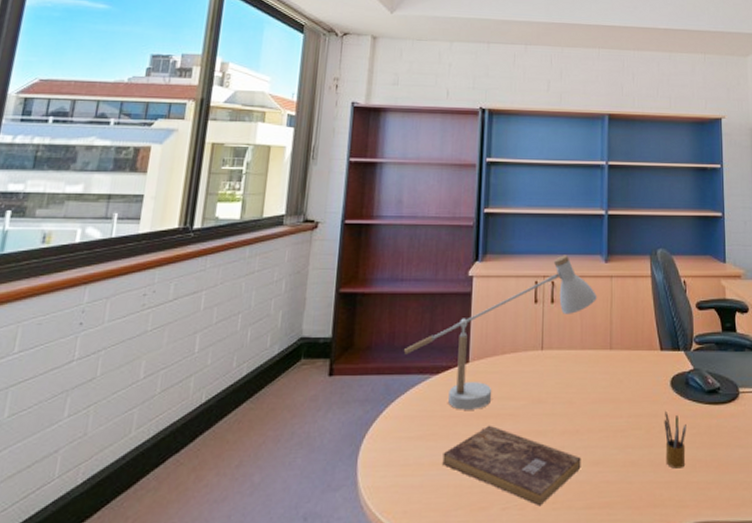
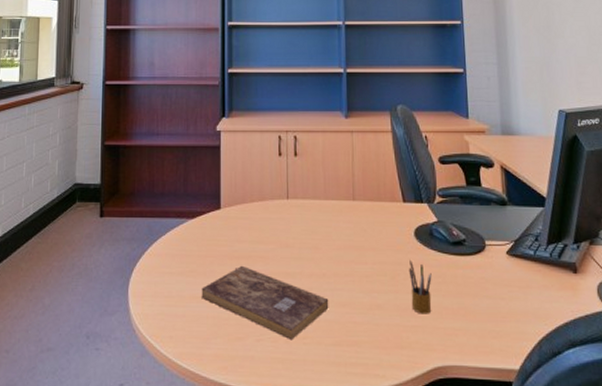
desk lamp: present [403,255,598,410] -> none [162,111,339,251]

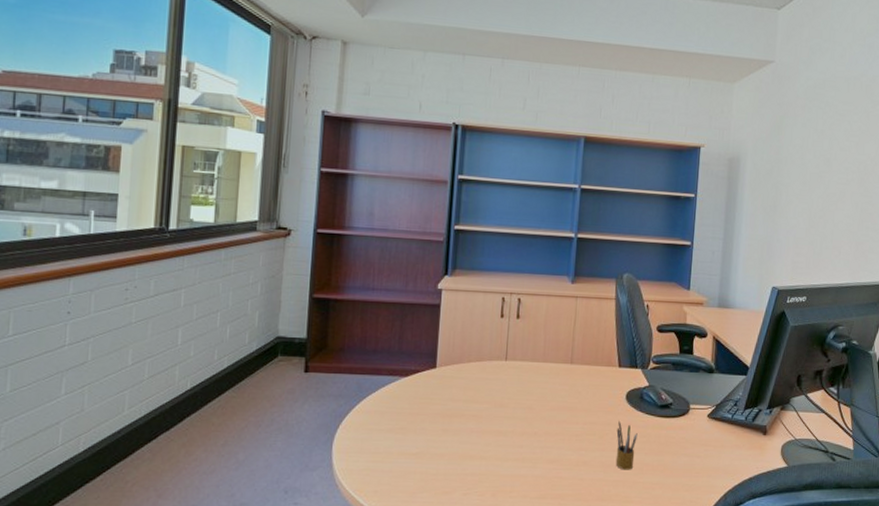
bible: present [201,265,329,341] -> none [410,423,538,494]

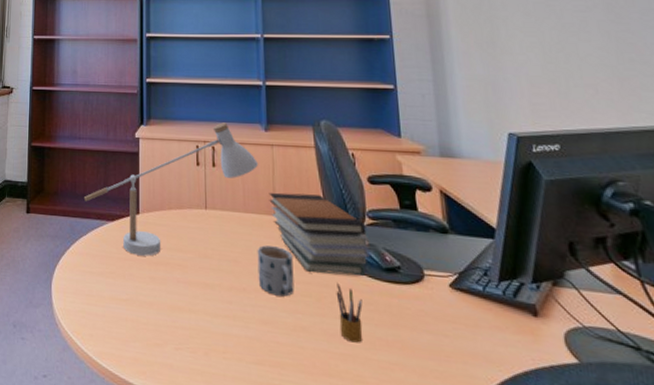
desk lamp: none [374,274,562,410] -> present [83,122,259,256]
mug: none [549,392,583,437] -> present [257,245,294,297]
book stack: none [568,342,650,414] -> present [269,192,370,277]

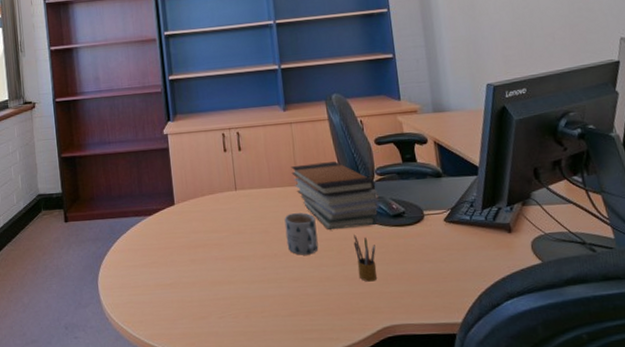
desk lamp: present [83,122,259,256] -> none [119,108,280,243]

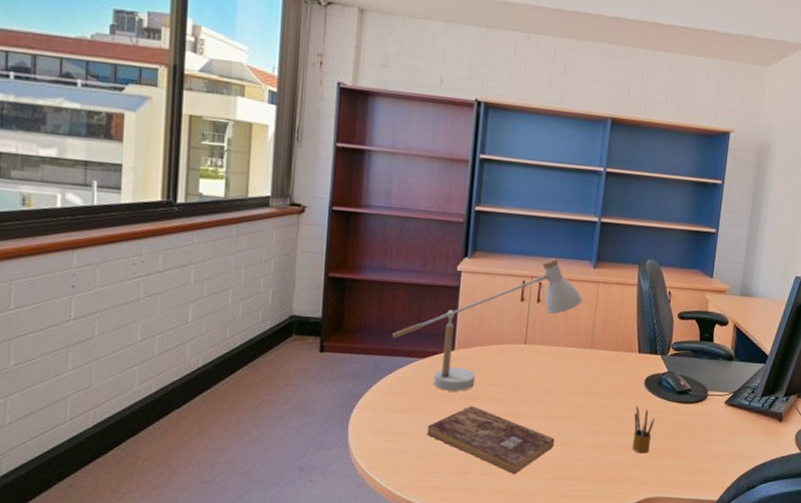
desk lamp: none [119,108,280,243] -> present [391,258,583,392]
bible: none [164,253,283,315] -> present [427,405,555,475]
mug: present [284,212,319,255] -> none [567,376,602,420]
book stack: present [291,161,380,230] -> none [588,327,670,399]

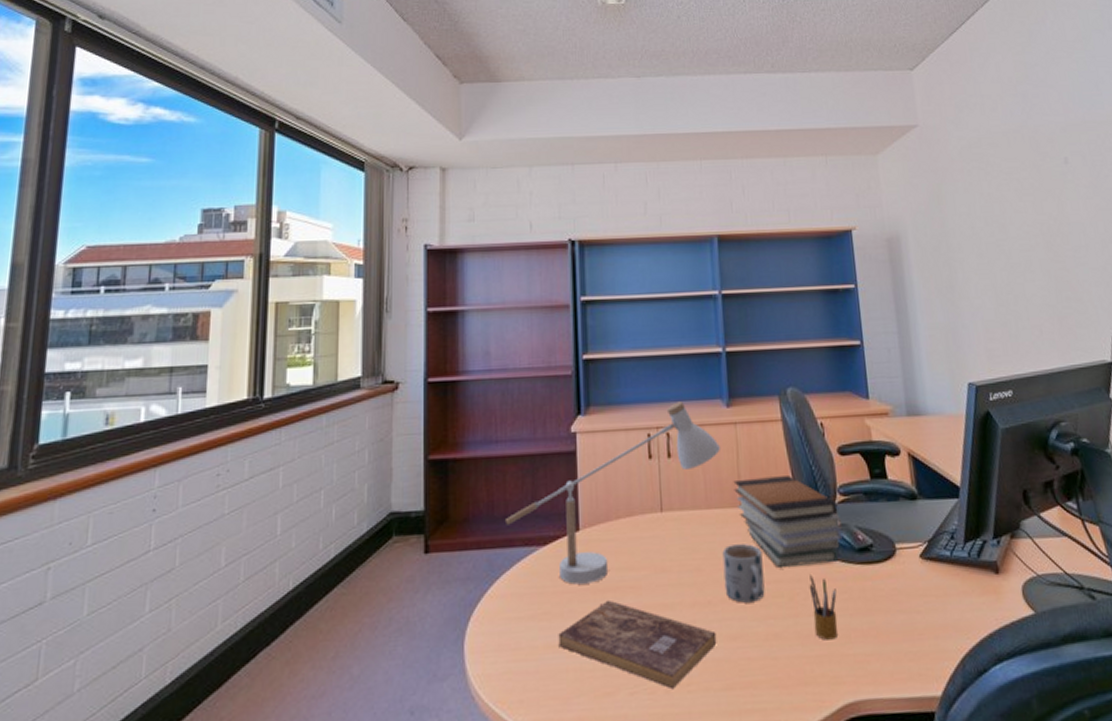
mug: none [567,376,602,420] -> present [722,544,765,603]
book stack: none [588,327,670,399] -> present [733,476,842,567]

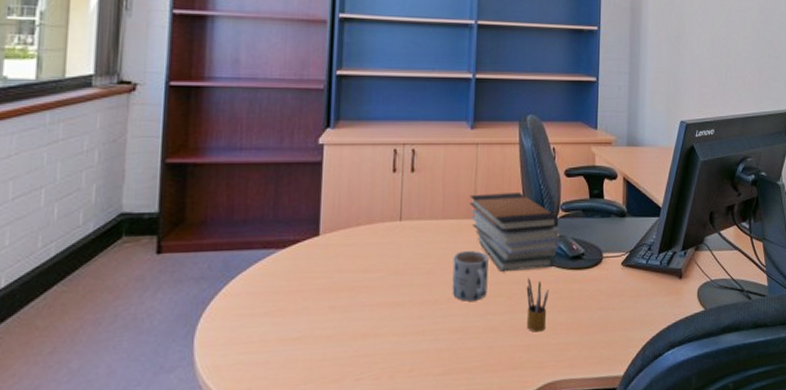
desk lamp: present [504,401,721,585] -> none [244,121,462,285]
bible: present [558,599,717,690] -> none [290,298,440,376]

